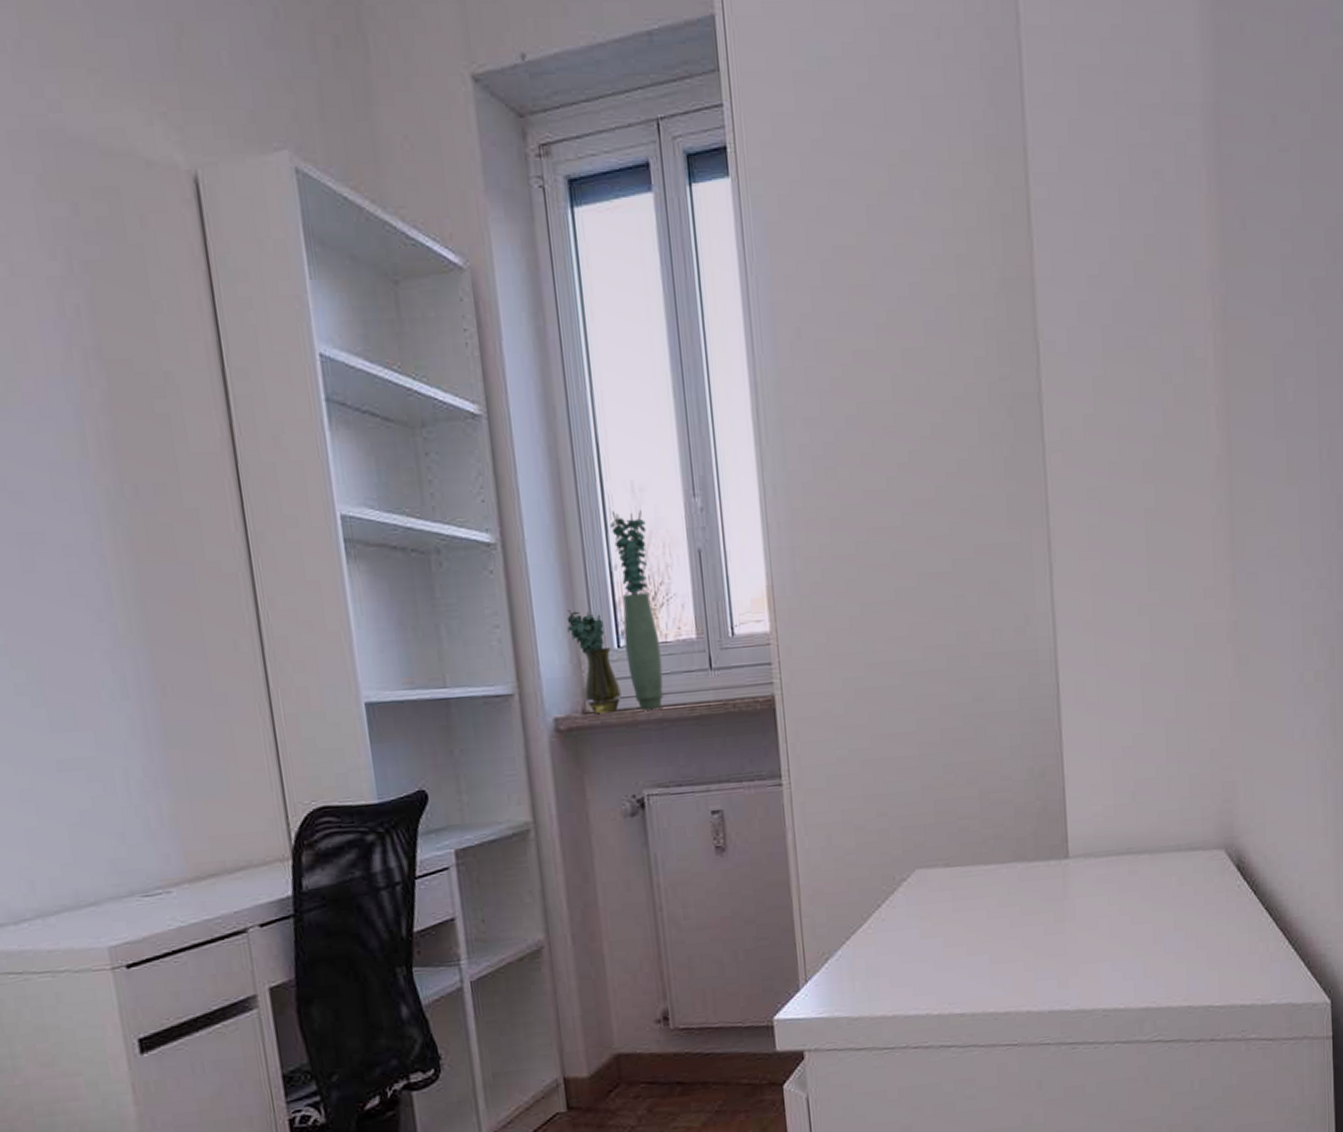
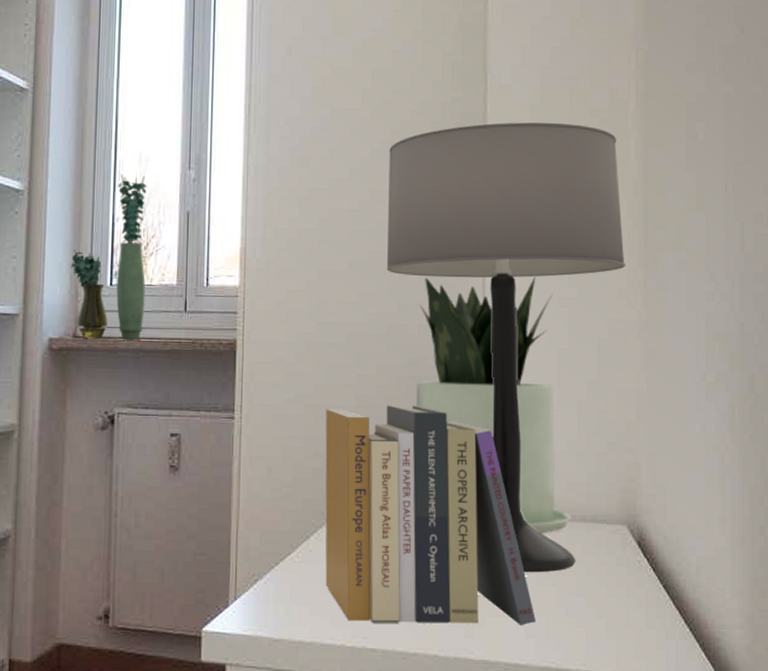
books: none [885,746,1133,989] -> present [325,405,536,625]
table lamp: none [930,394,1212,914] -> present [386,122,626,573]
planter: none [981,583,1165,870] -> present [415,276,572,534]

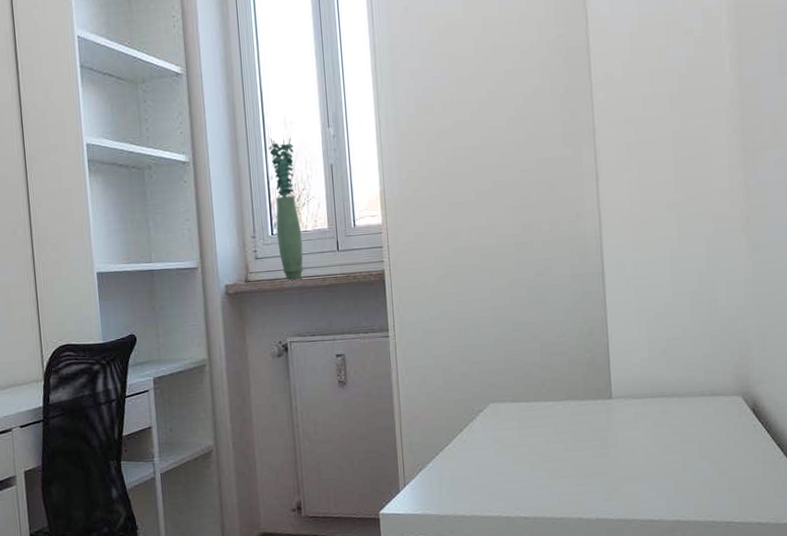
vase: present [70,250,108,340] -> none [236,208,273,283]
books: present [325,405,536,625] -> none [467,311,665,496]
table lamp: present [386,122,626,573] -> none [503,45,728,444]
planter: present [415,276,572,534] -> none [542,187,691,410]

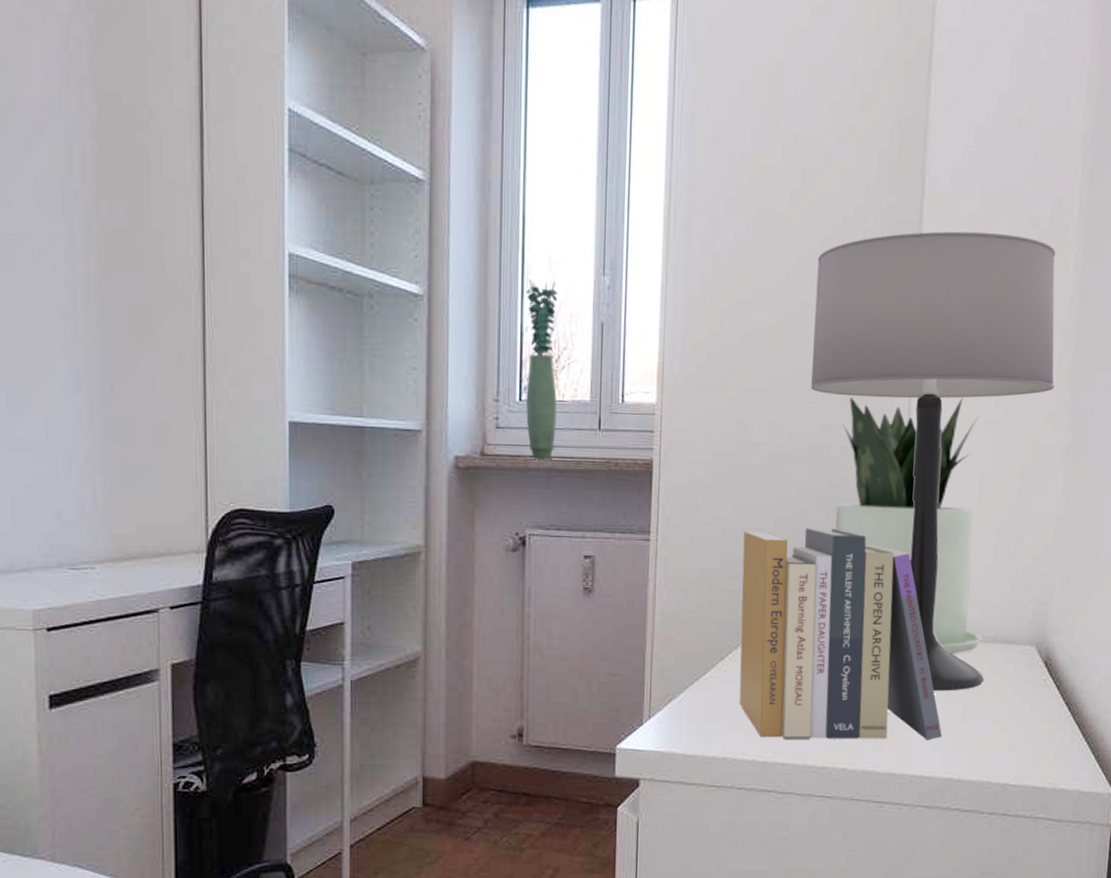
books: none [467,311,665,496] -> present [739,528,942,740]
table lamp: none [503,45,728,444] -> present [810,231,1056,691]
planter: none [542,187,691,410] -> present [835,397,983,654]

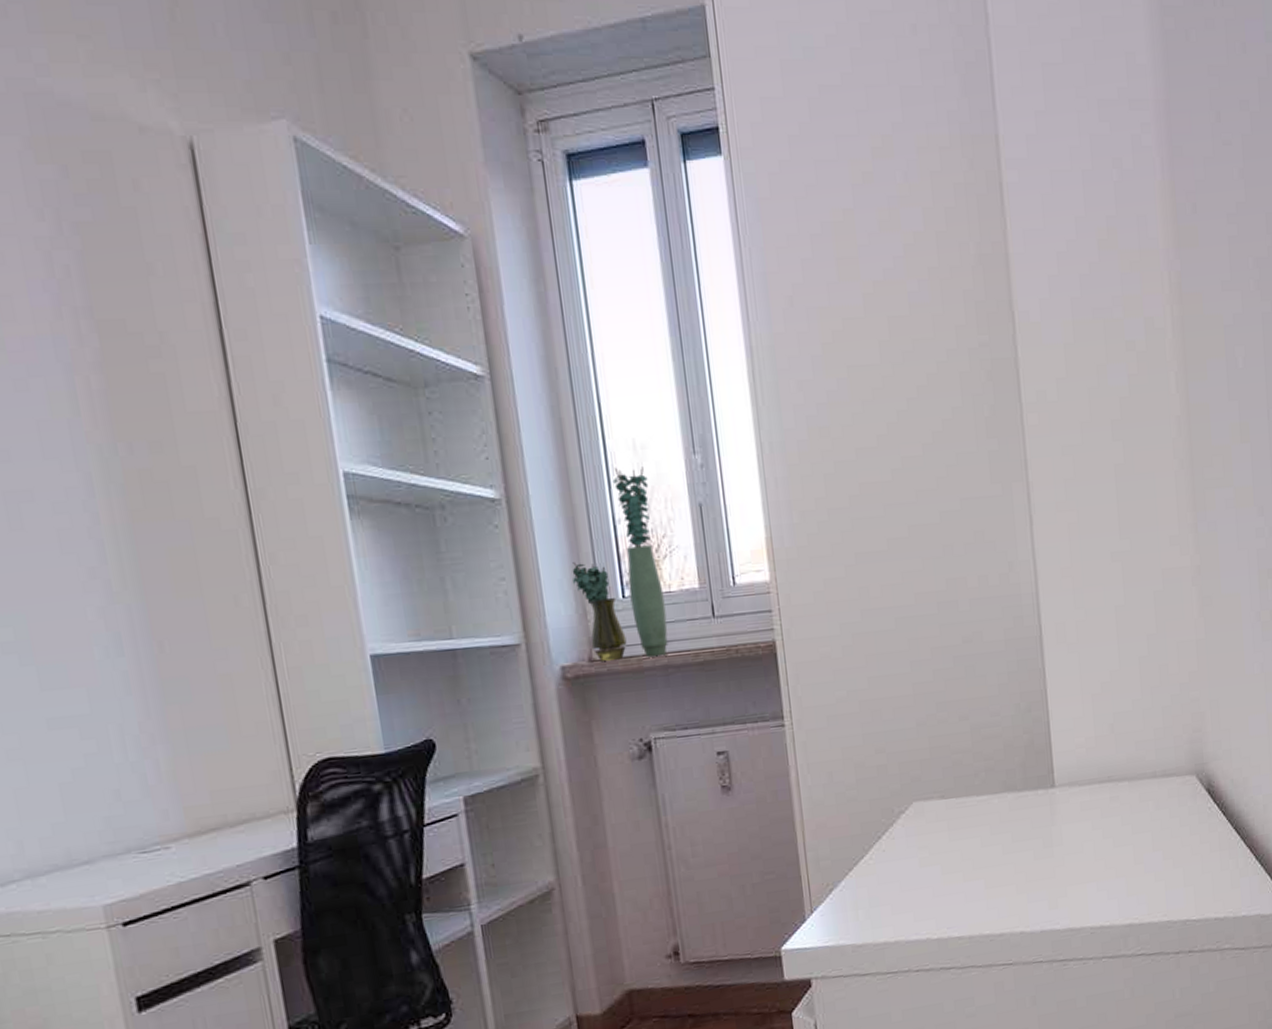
vase: none [476,362,517,458] -> present [572,562,627,663]
books: present [739,528,942,740] -> none [882,685,1116,914]
table lamp: present [810,231,1056,691] -> none [917,361,1176,837]
planter: present [835,397,983,654] -> none [968,532,1142,797]

